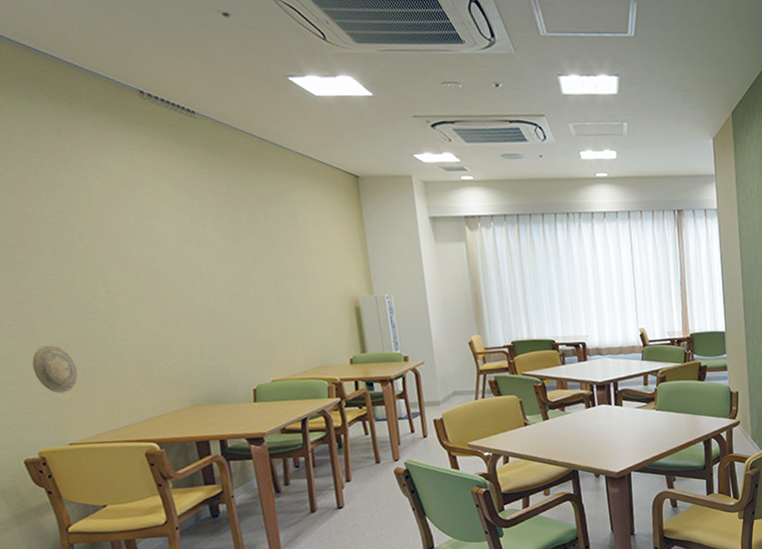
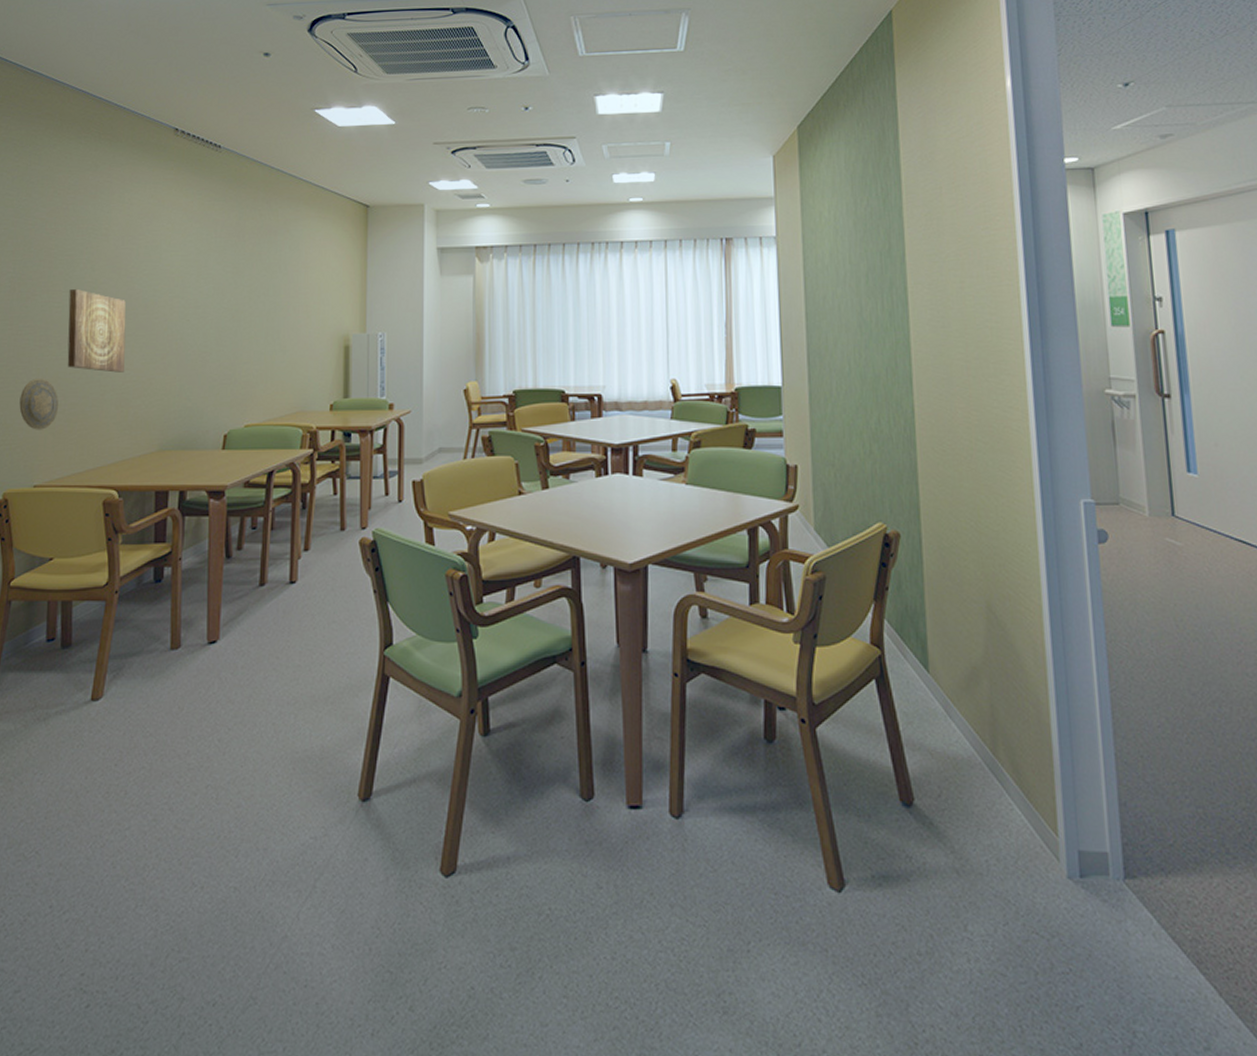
wall art: none [60,257,139,337] -> present [67,289,126,373]

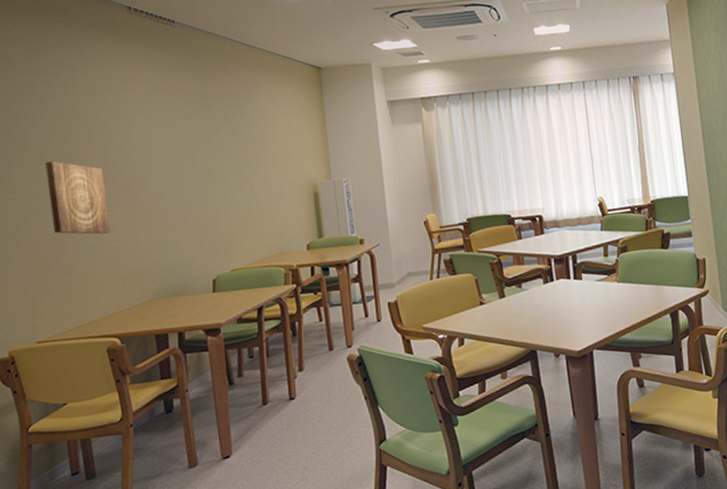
decorative plate: present [19,377,59,430] -> none [11,245,52,293]

